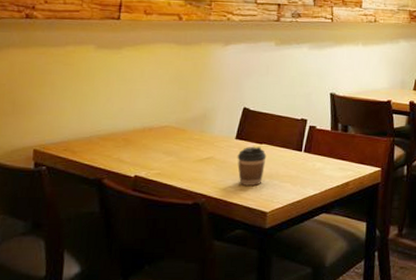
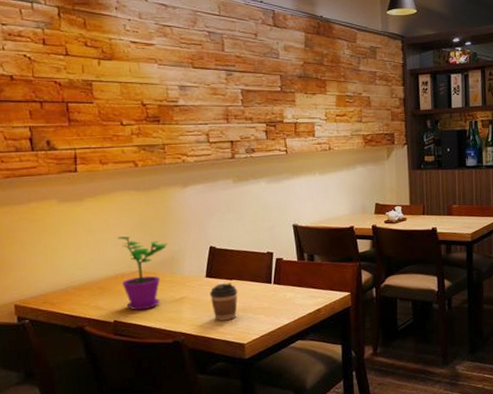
flower pot: none [148,83,201,167] -> present [117,230,168,311]

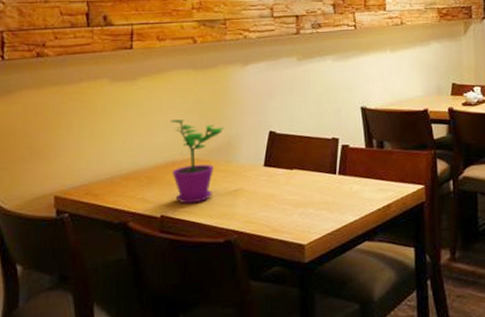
coffee cup: present [209,283,238,321] -> none [267,173,299,217]

